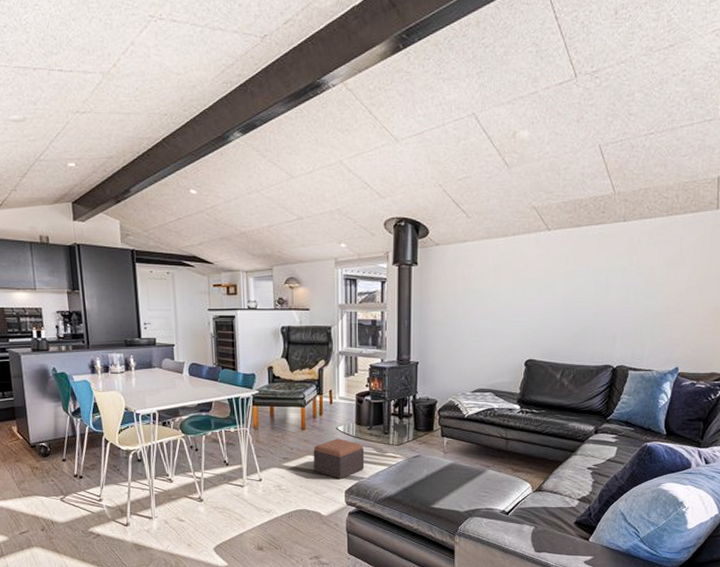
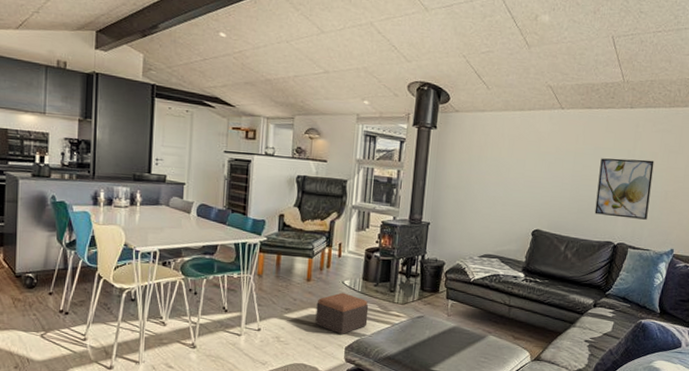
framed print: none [590,275,653,339] -> present [594,158,655,220]

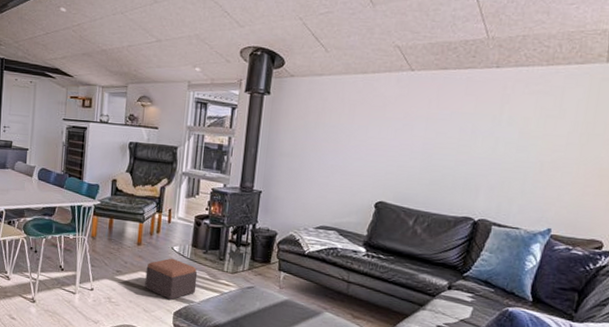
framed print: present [594,158,655,220] -> none [450,124,527,194]

